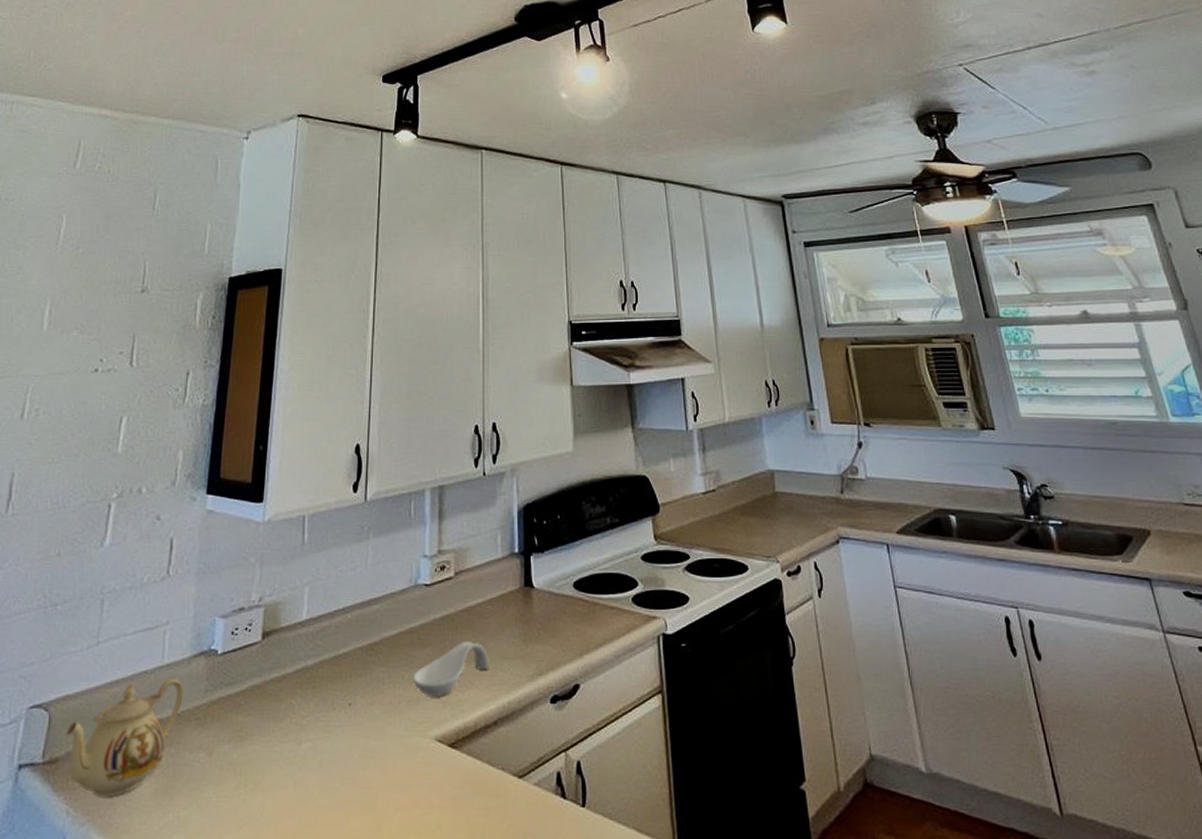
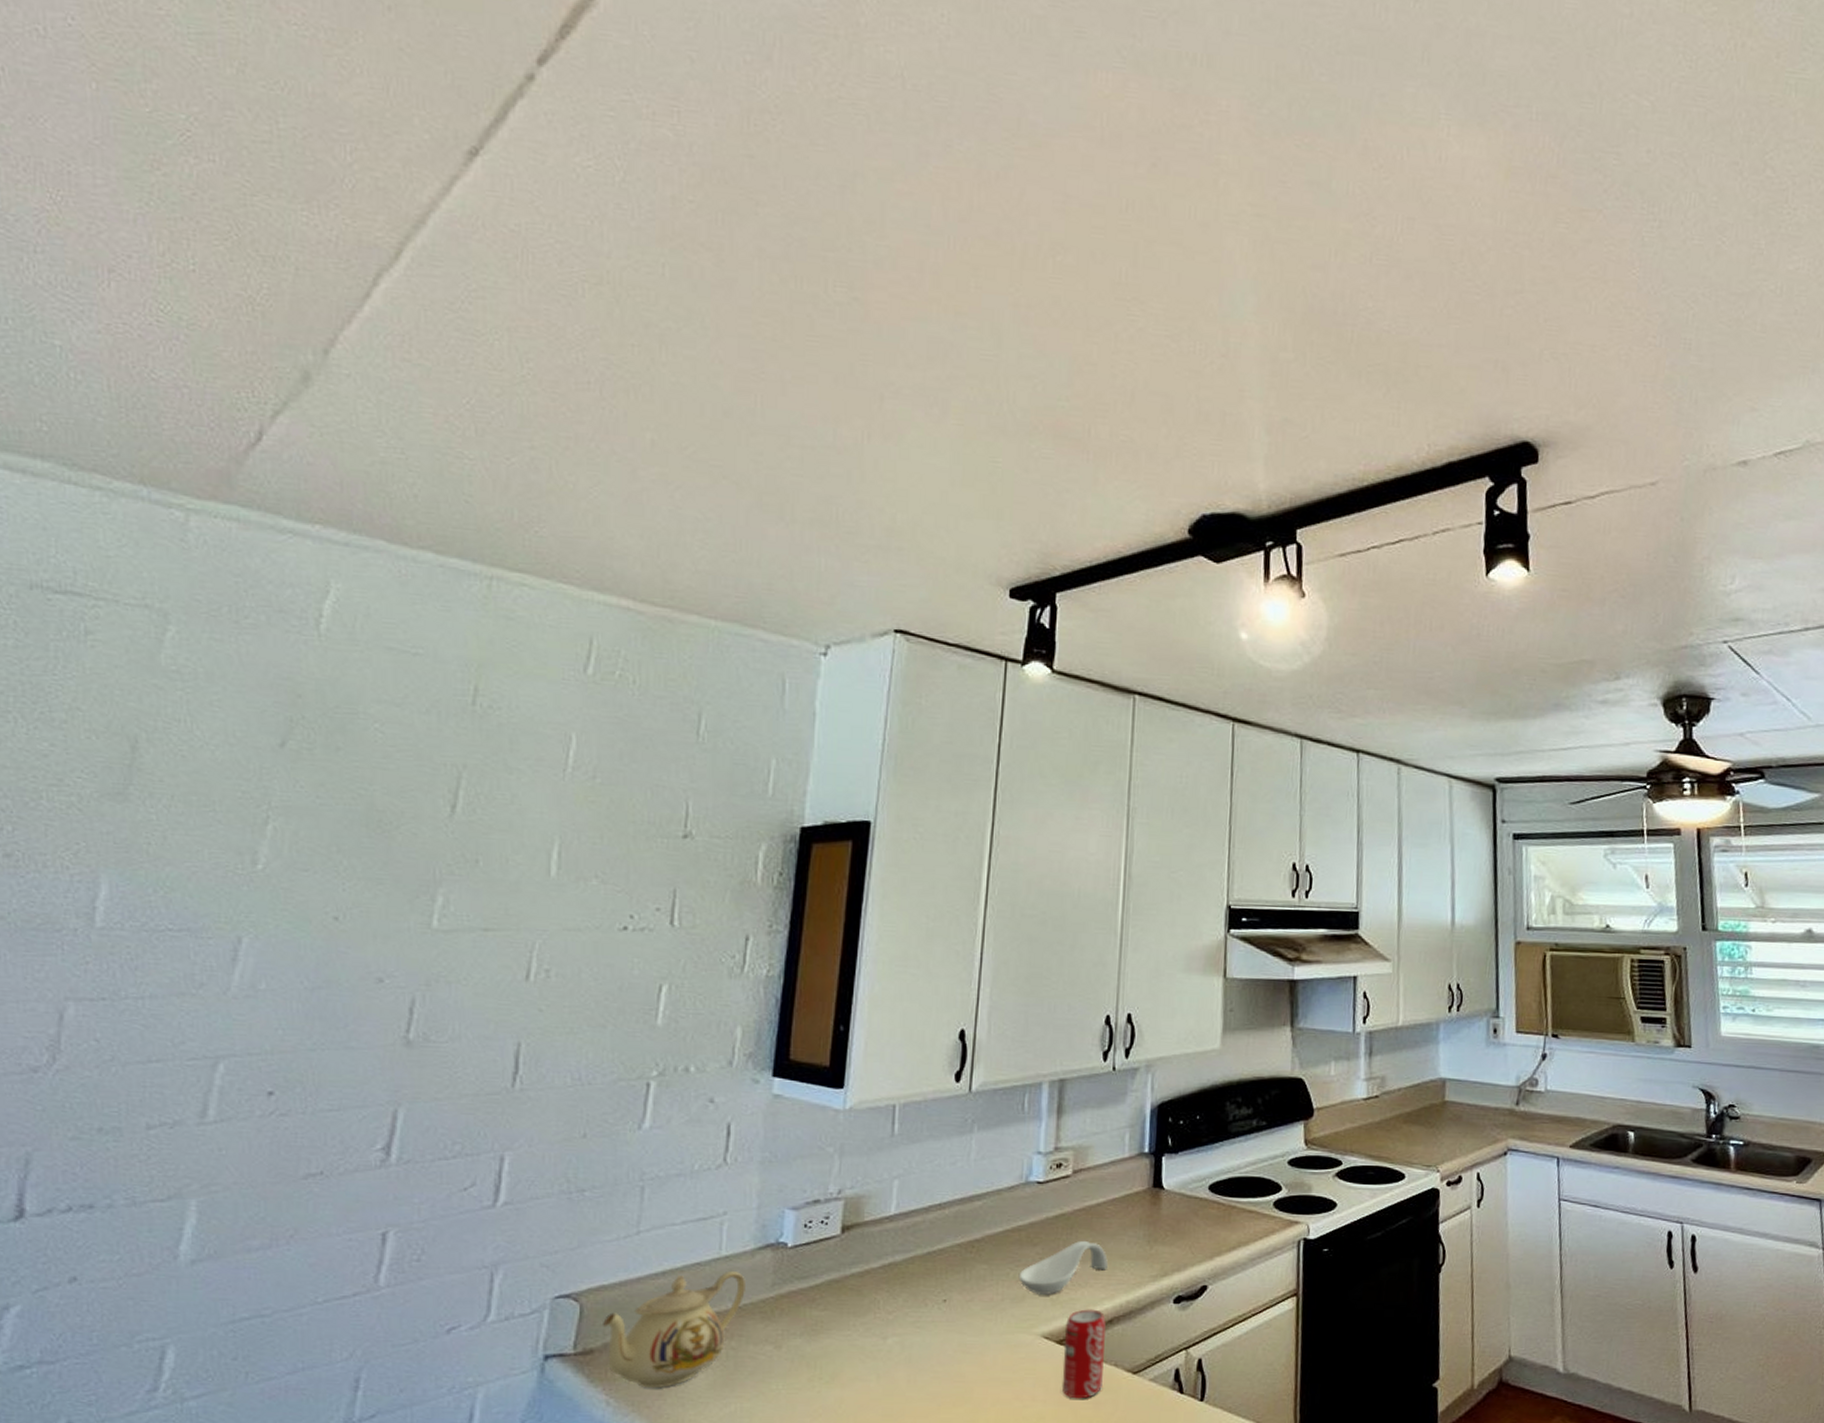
beverage can: none [455,710,492,805] -> present [1061,1309,1106,1399]

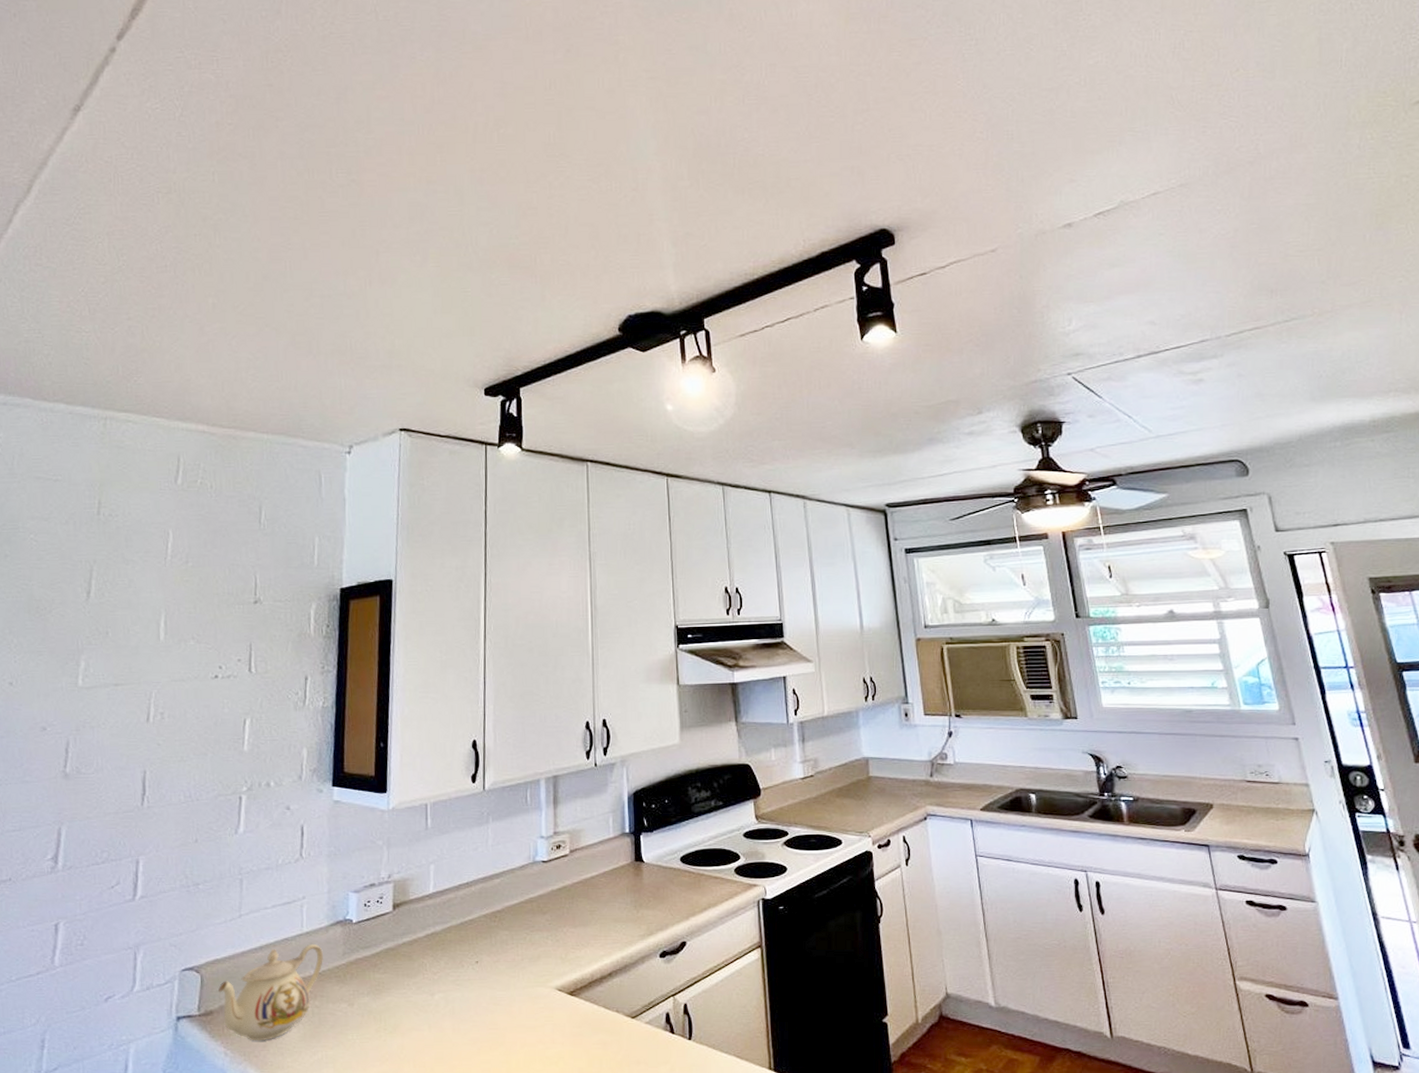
spoon rest: present [1018,1241,1108,1296] -> none [533,909,604,955]
beverage can: present [1061,1309,1106,1399] -> none [574,965,608,1041]

